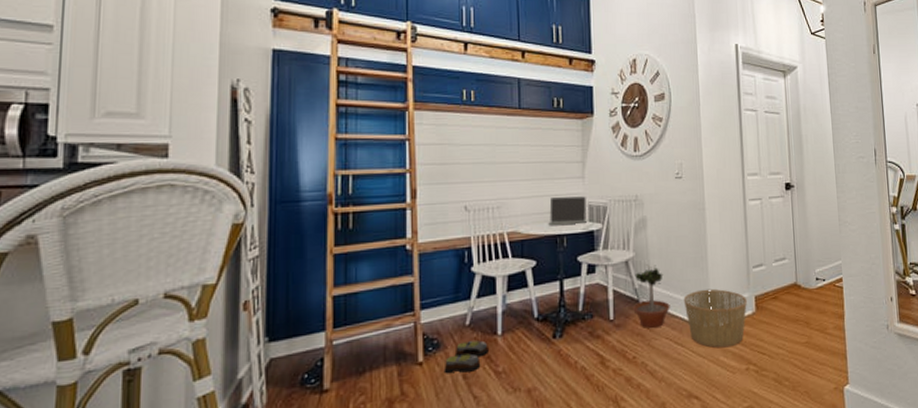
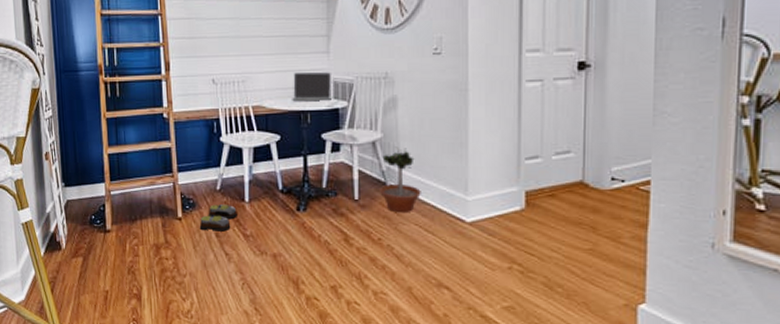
basket: present [683,289,747,348] -> none [437,179,515,243]

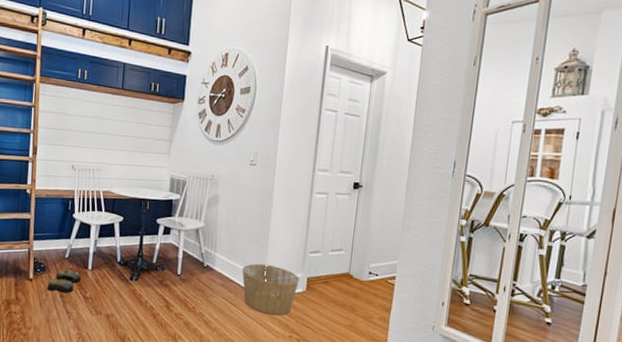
laptop: present [292,72,331,102] -> none [136,168,170,194]
potted tree: present [380,146,421,214] -> none [198,234,230,288]
basket: none [437,179,515,243] -> present [242,264,299,316]

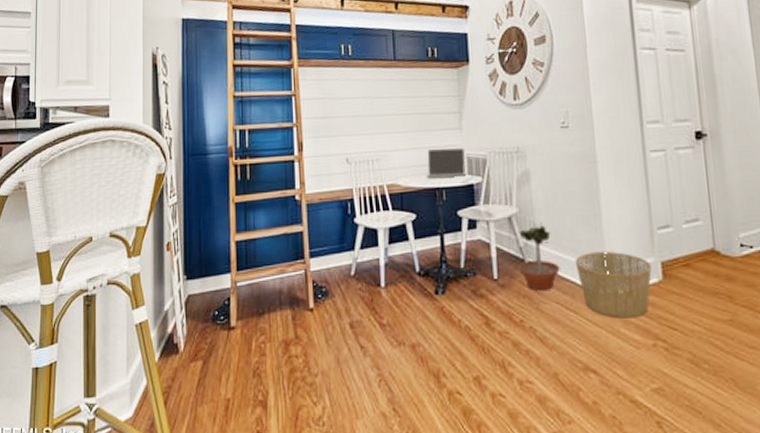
slippers: present [47,270,81,293] -> none [332,291,373,322]
laptop: none [136,168,170,194] -> present [427,148,466,179]
potted tree: none [198,234,230,288] -> present [518,221,560,292]

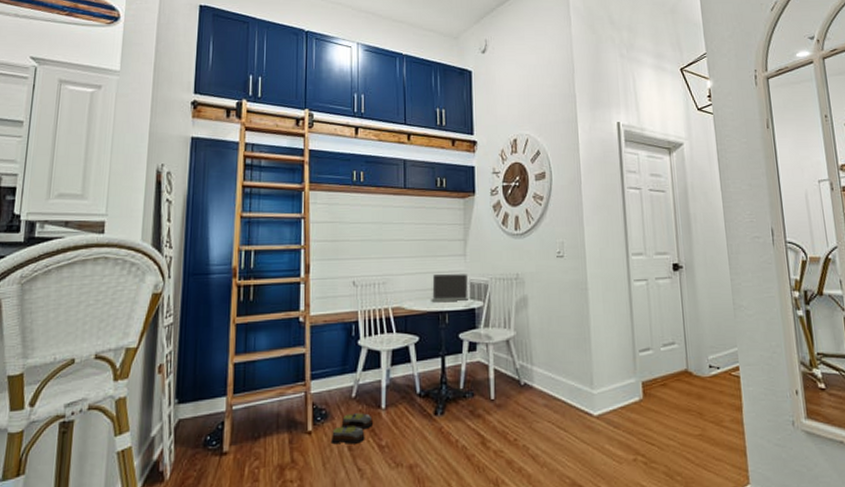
slippers: none [332,291,373,322] -> present [330,413,373,445]
potted tree: present [518,221,560,292] -> none [514,344,552,411]
basket: present [575,252,652,319] -> none [566,373,634,436]

